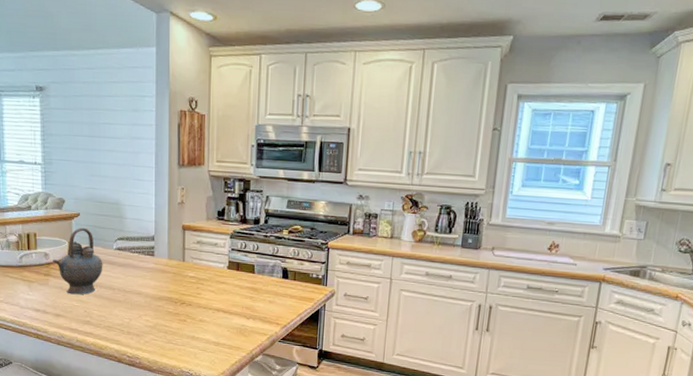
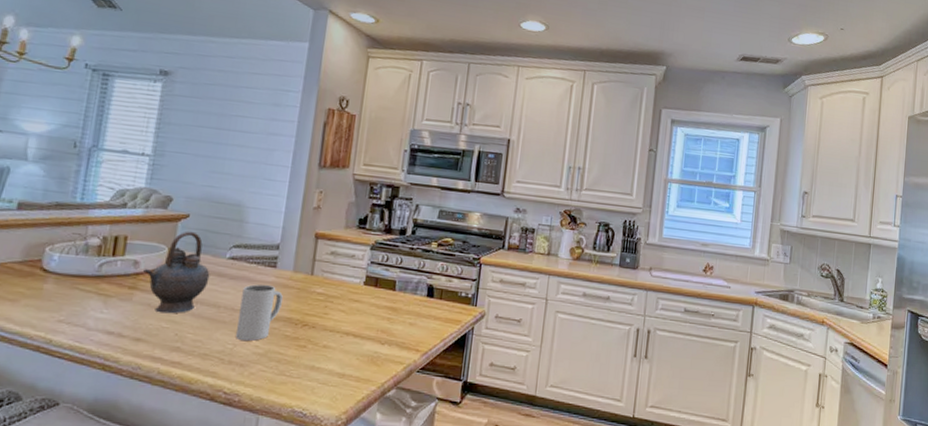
mug: none [130,270,162,317] -> present [236,284,283,342]

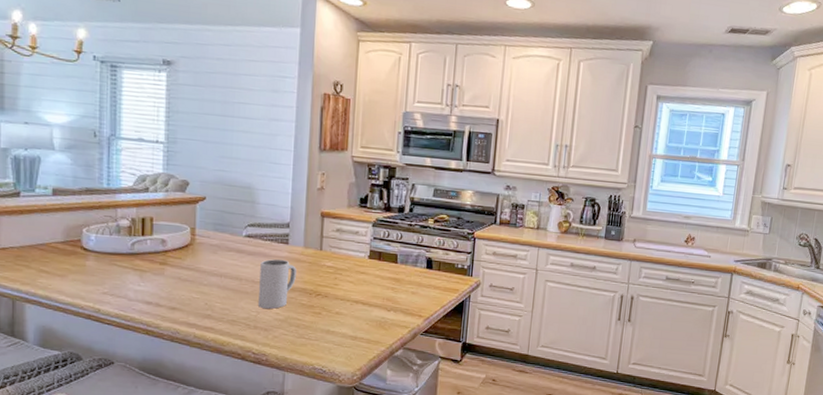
teapot: present [143,231,210,314] -> none [171,212,230,286]

